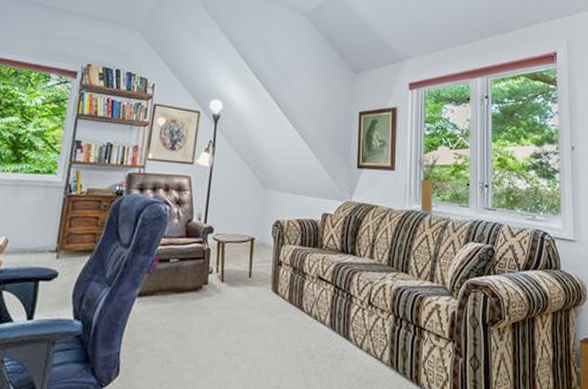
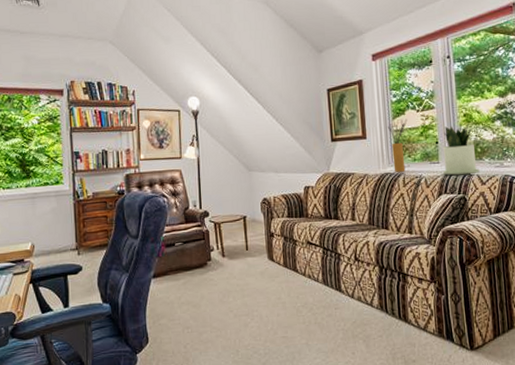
planter: none [471,169,512,225] -> present [442,124,481,176]

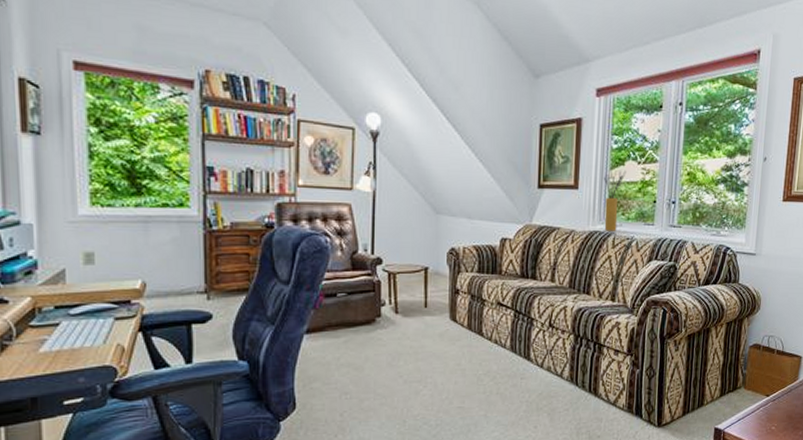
planter: present [442,124,481,176] -> none [656,184,696,241]

